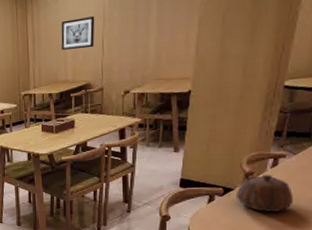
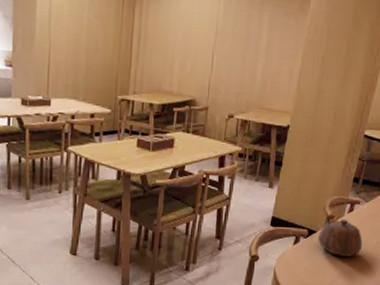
wall art: present [61,16,95,50] -> none [169,23,208,60]

